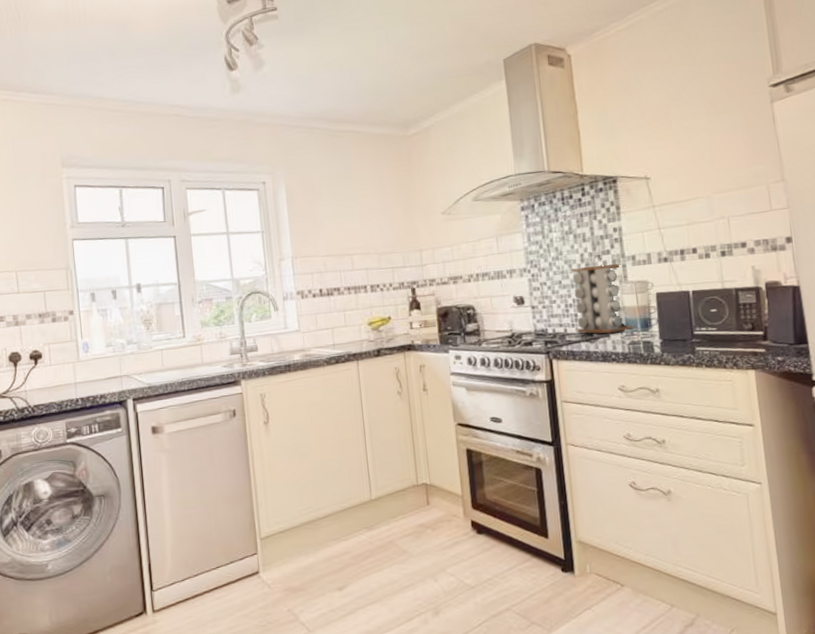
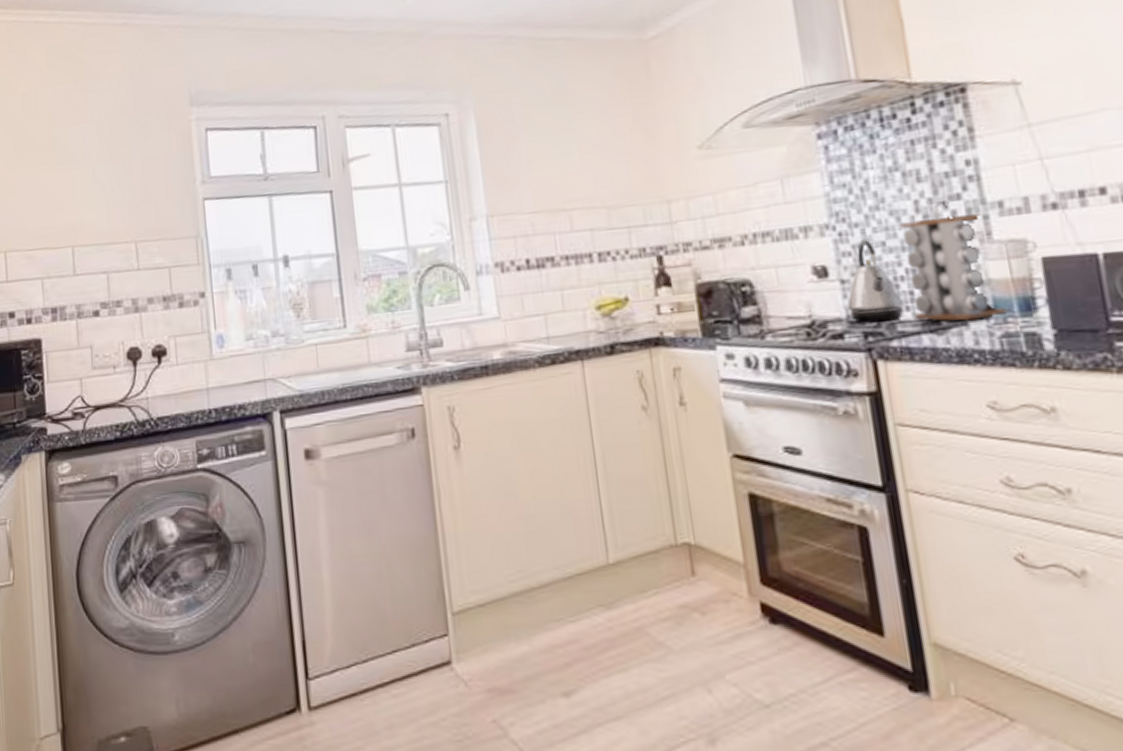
kettle: none [535,279,572,335] -> present [847,238,905,323]

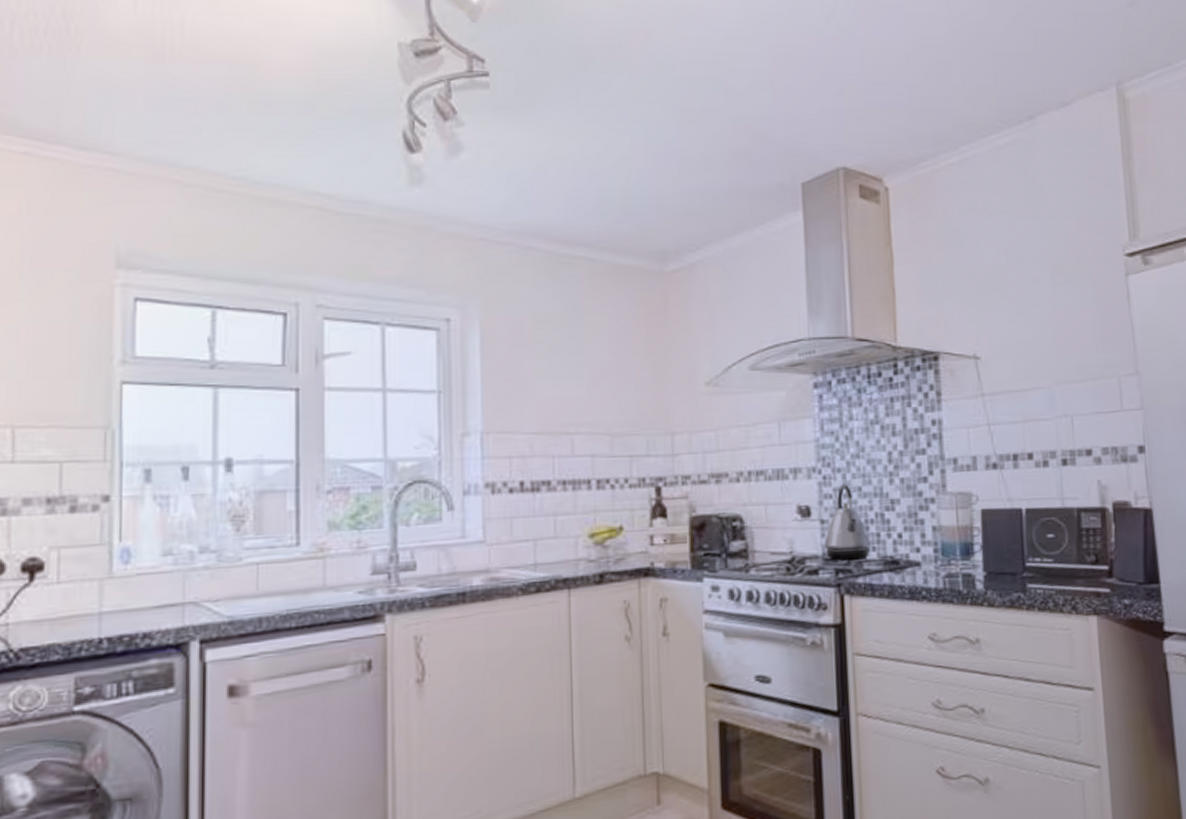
spice rack: present [899,201,1011,323] -> none [874,454,954,563]

